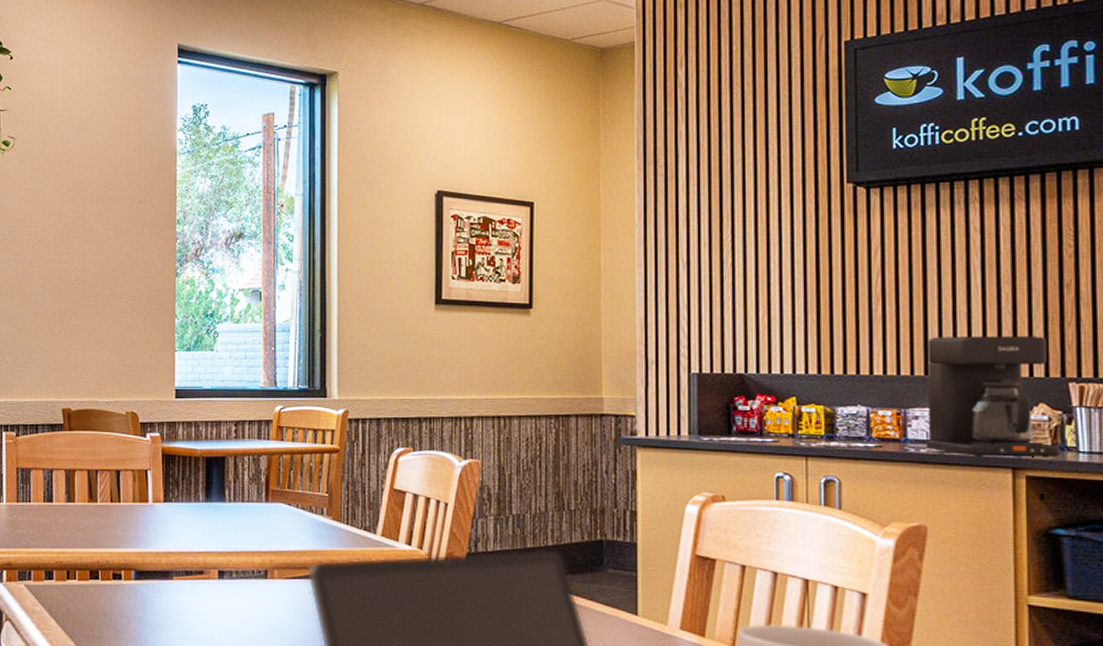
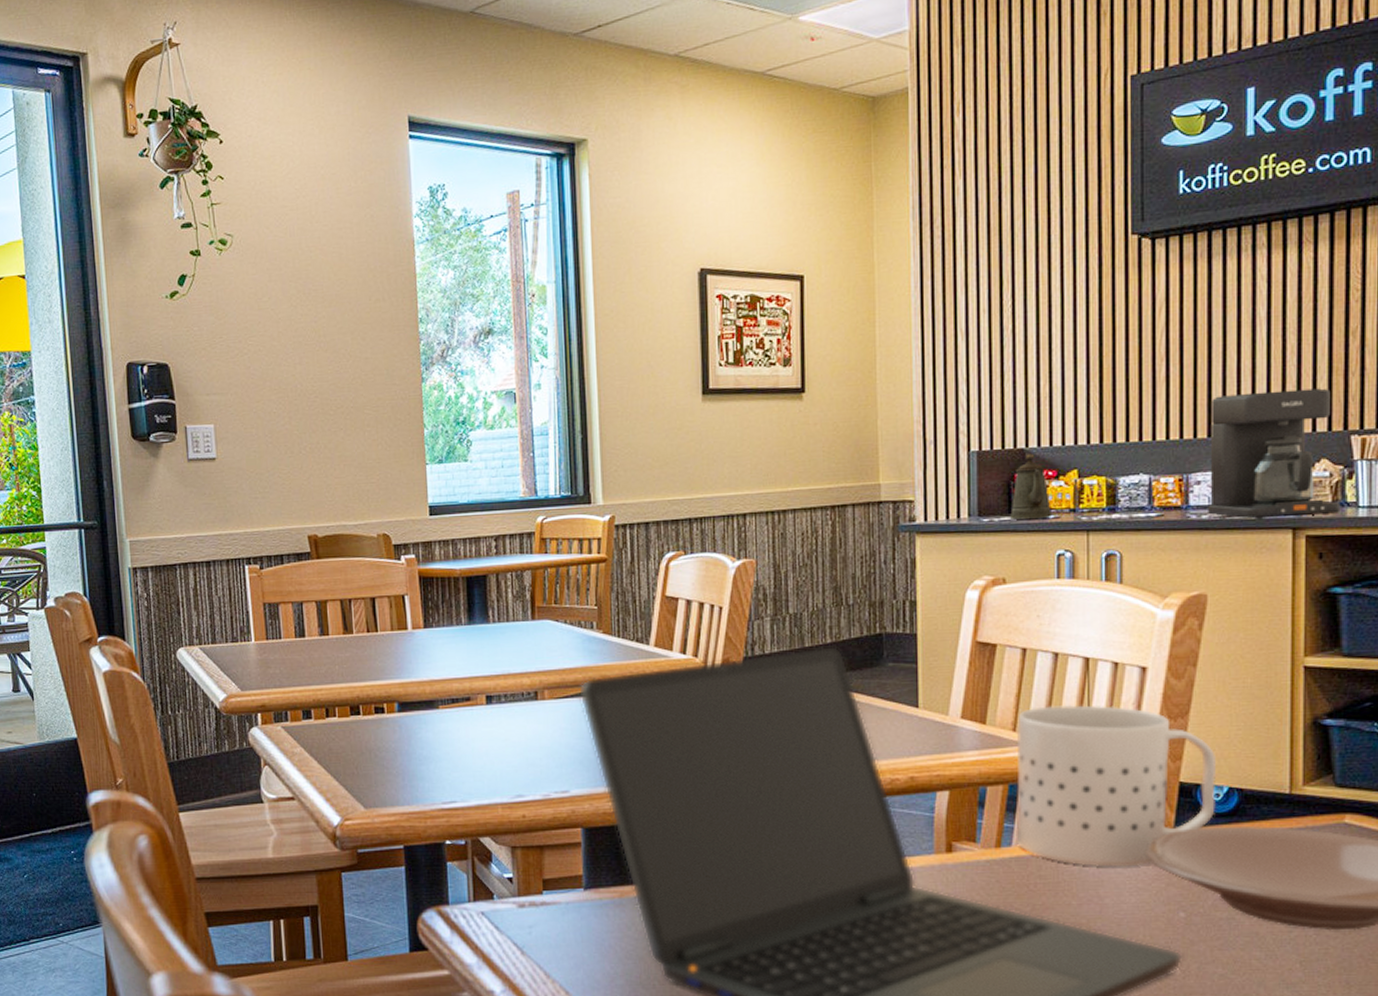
coffee pot: none [730,379,770,442] -> present [1010,453,1051,520]

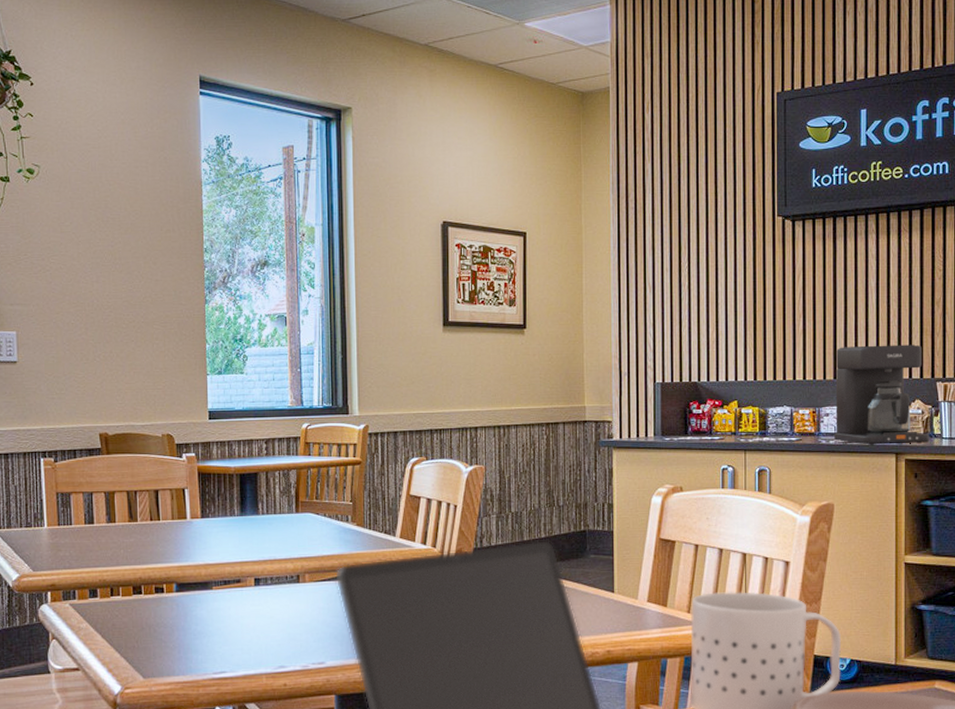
coffee pot: present [1010,453,1051,520] -> none [686,386,718,440]

